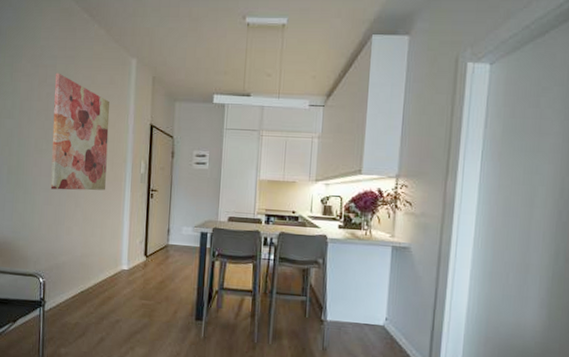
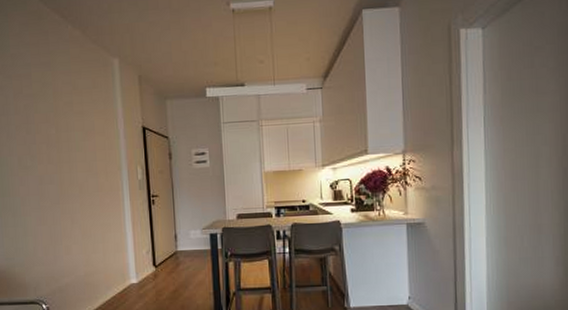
wall art: present [50,73,110,191] -> none [31,81,102,208]

